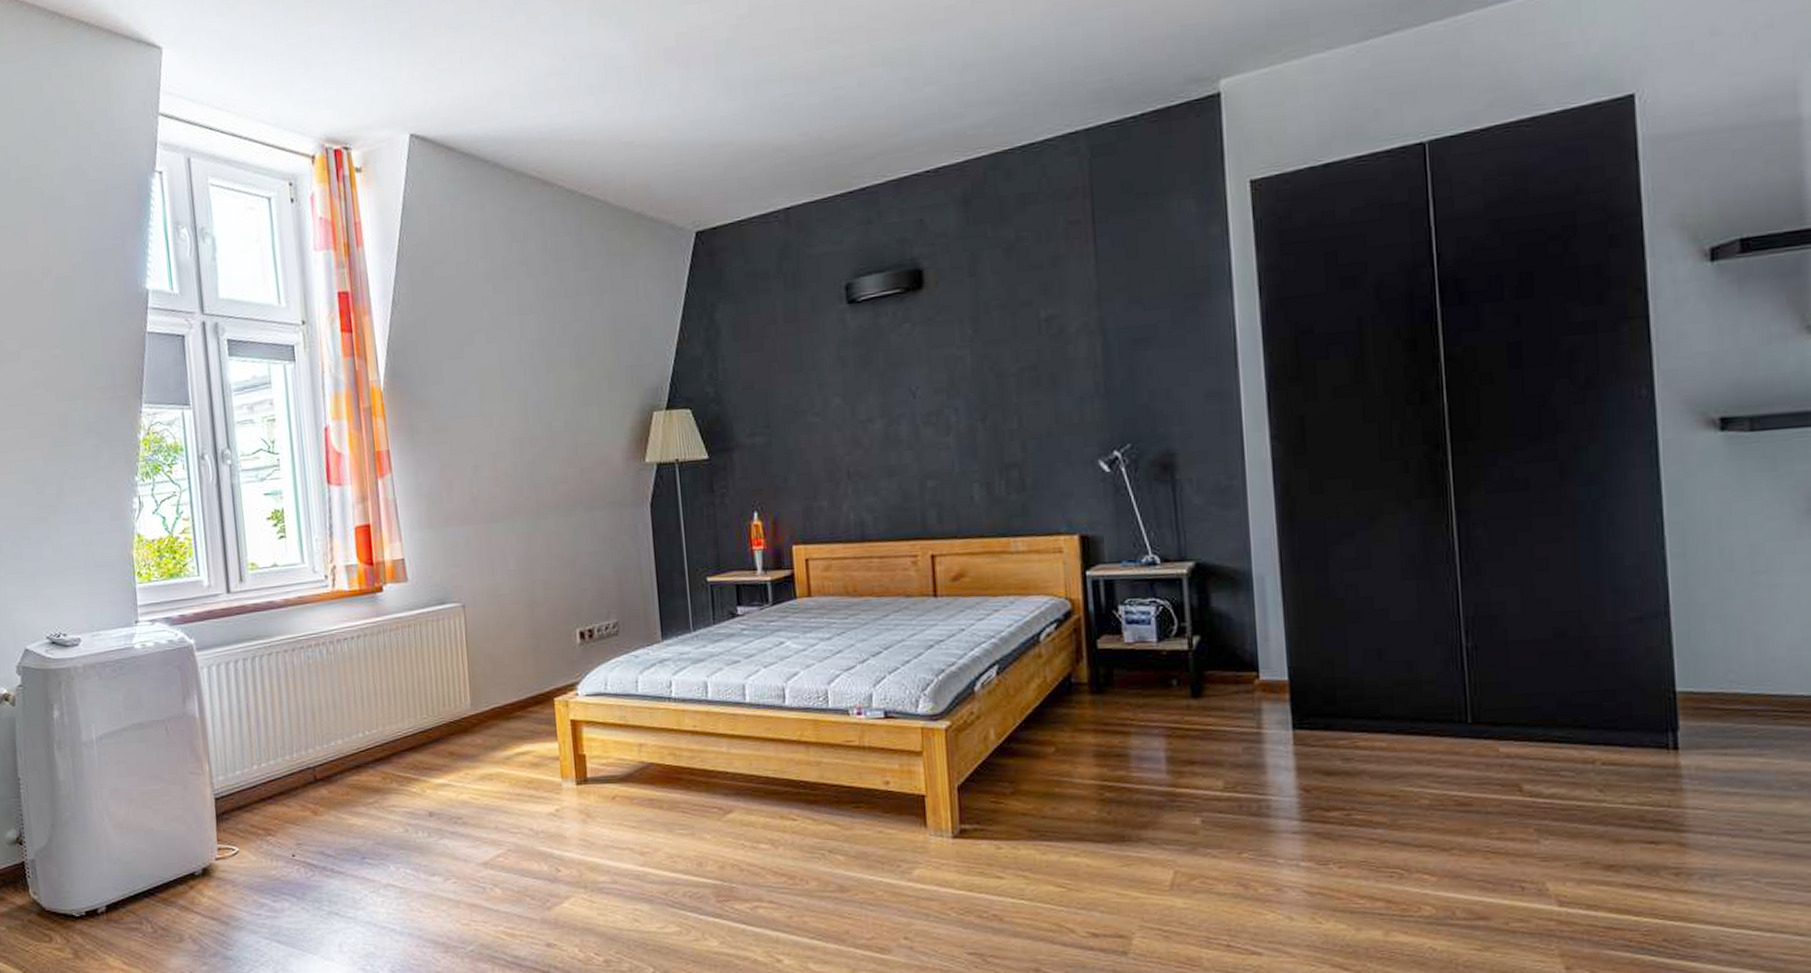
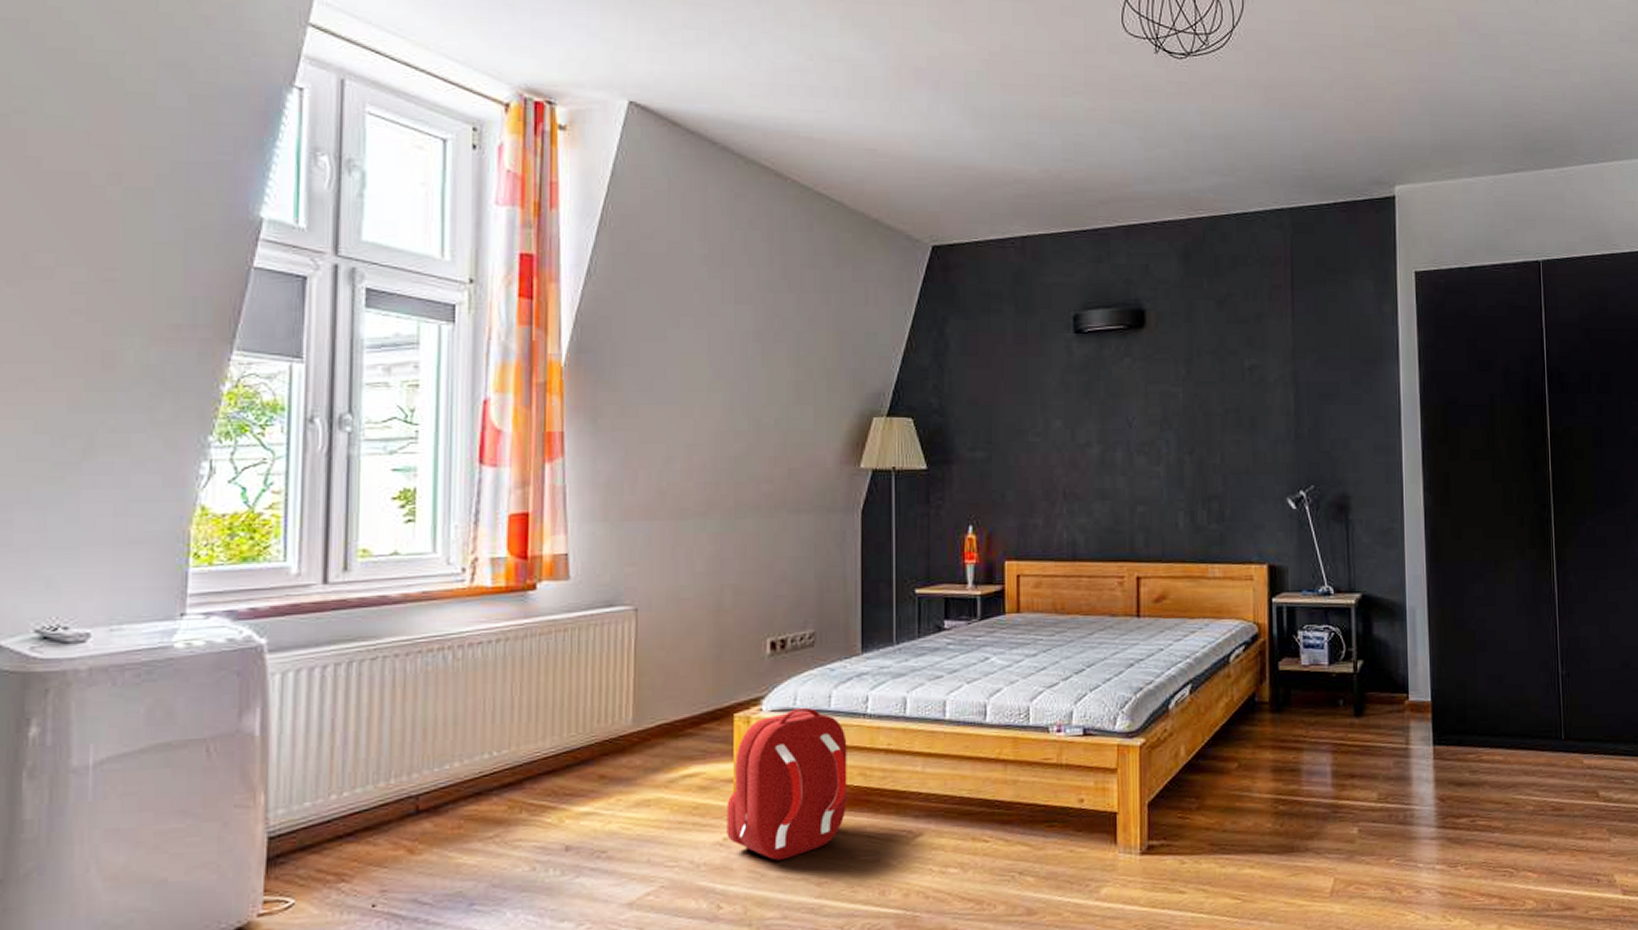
backpack: none [555,692,661,831] -> present [727,707,847,861]

